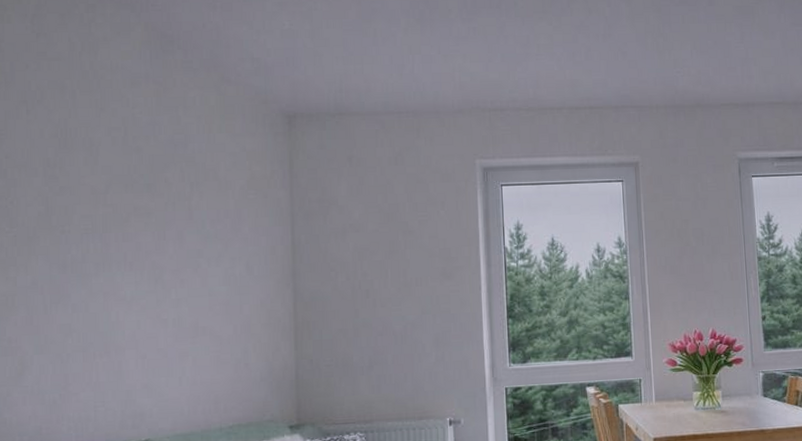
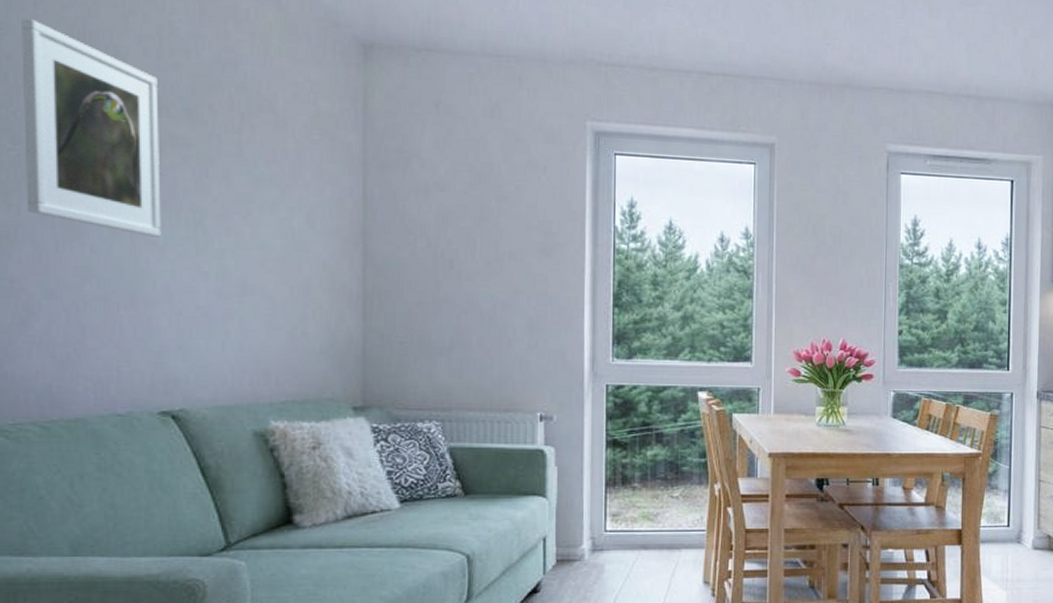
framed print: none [17,124,128,294] -> present [21,18,161,237]

